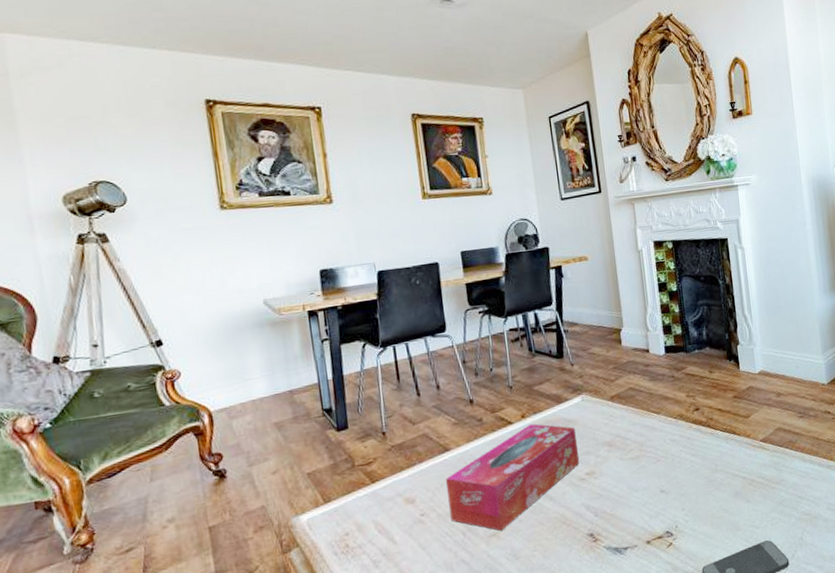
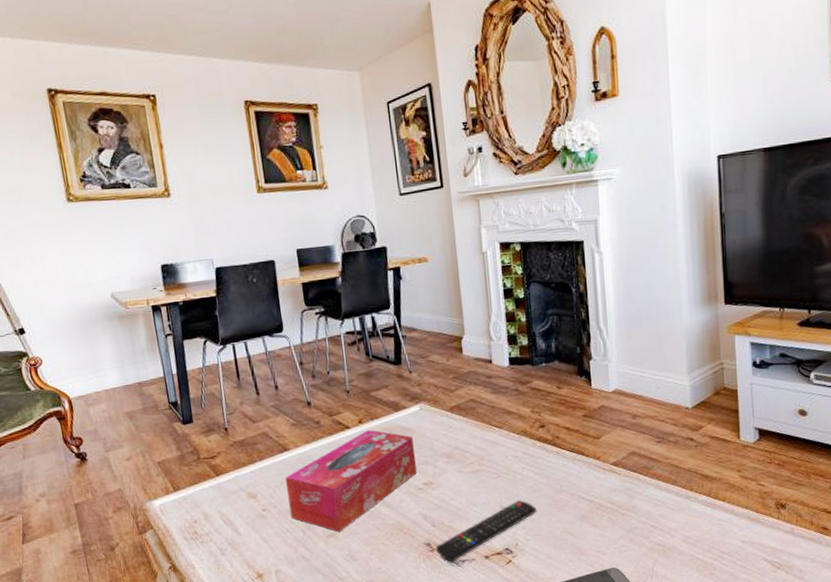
remote control: none [599,482,695,551] -> present [436,500,537,562]

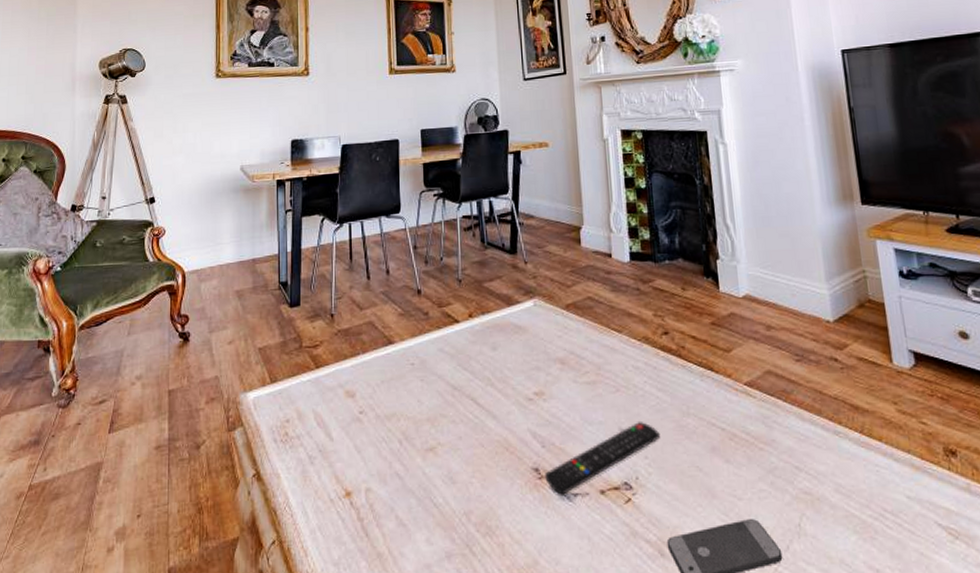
tissue box: present [286,430,417,532] -> none [387,326,527,446]

